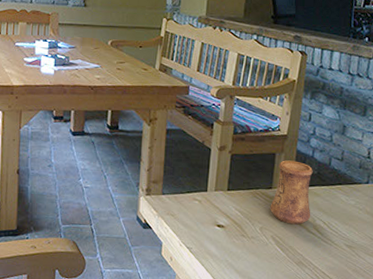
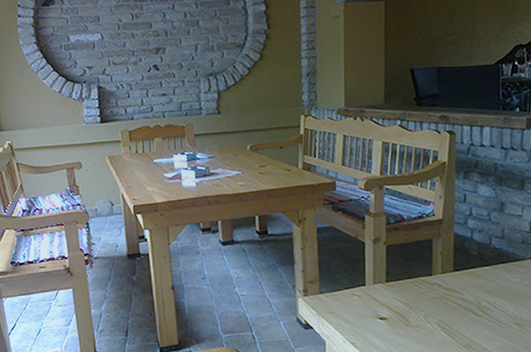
cup: present [270,160,313,225] -> none [432,244,476,309]

